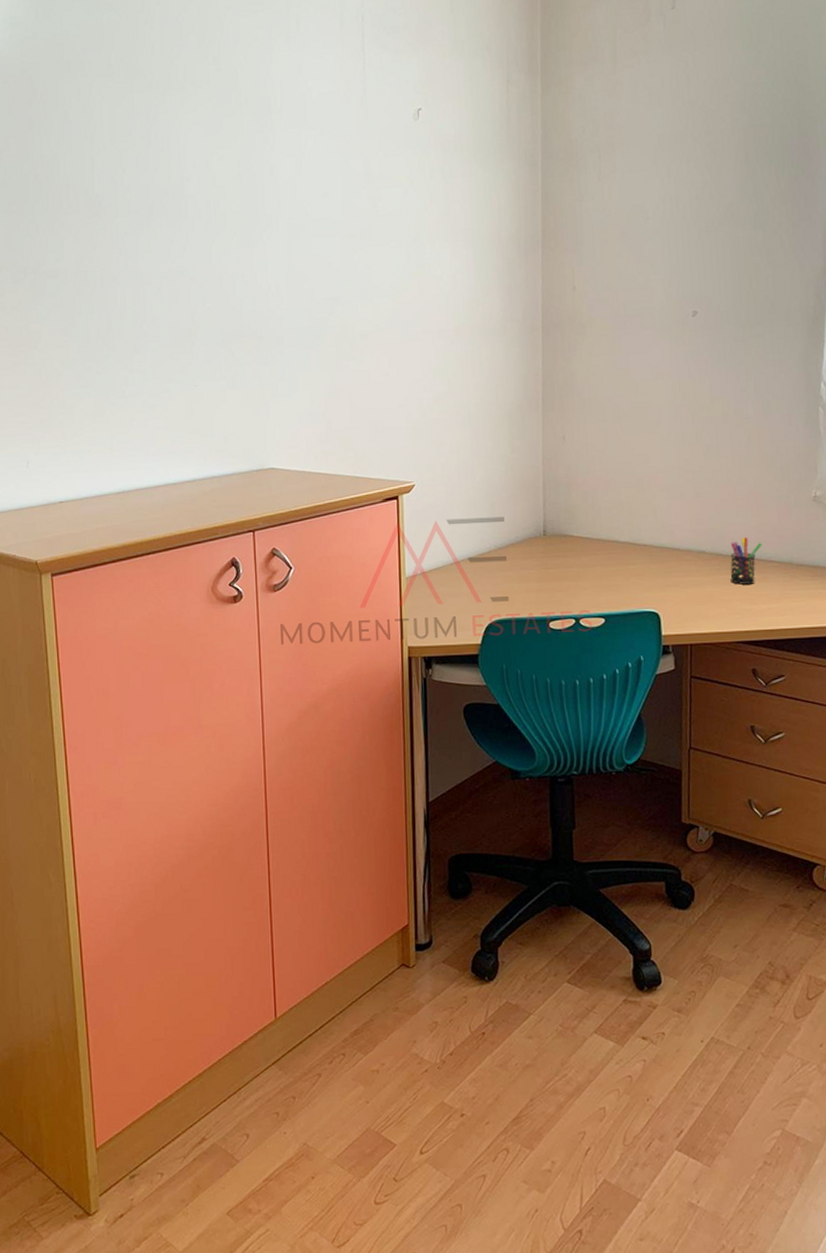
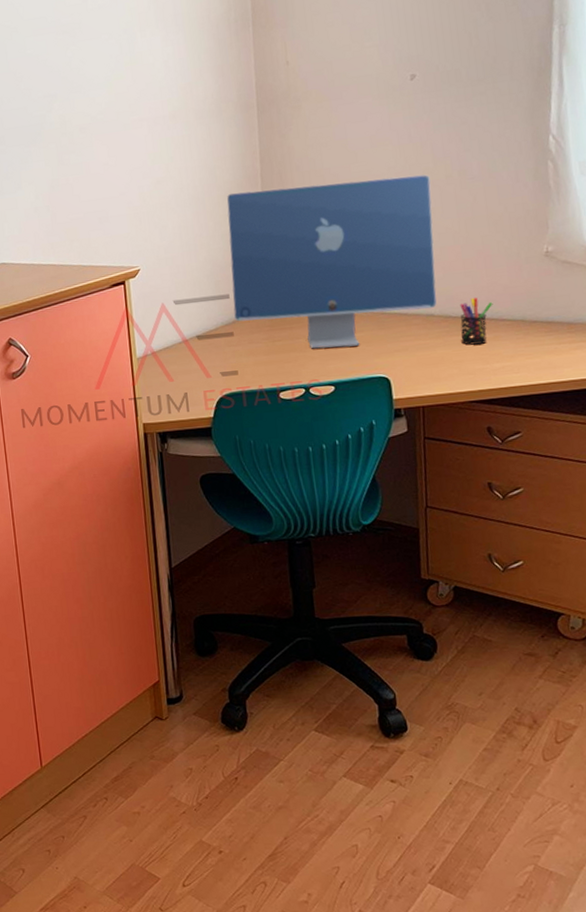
computer monitor: none [507,410,709,579] -> present [227,174,437,349]

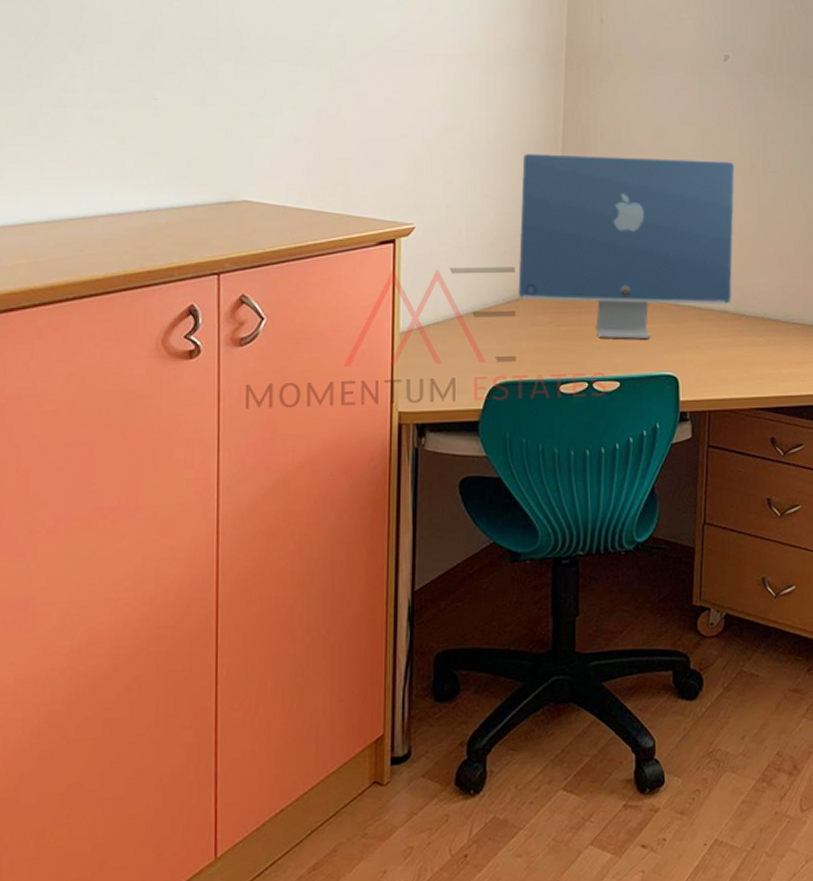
pen holder: present [459,298,493,345] -> none [752,297,786,348]

